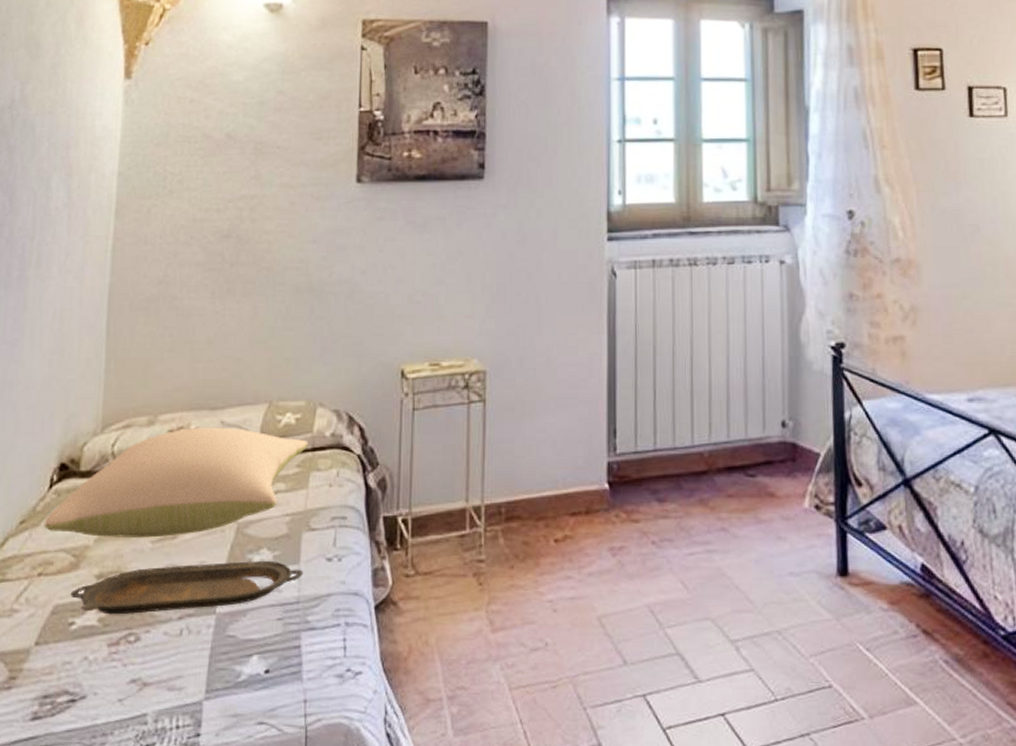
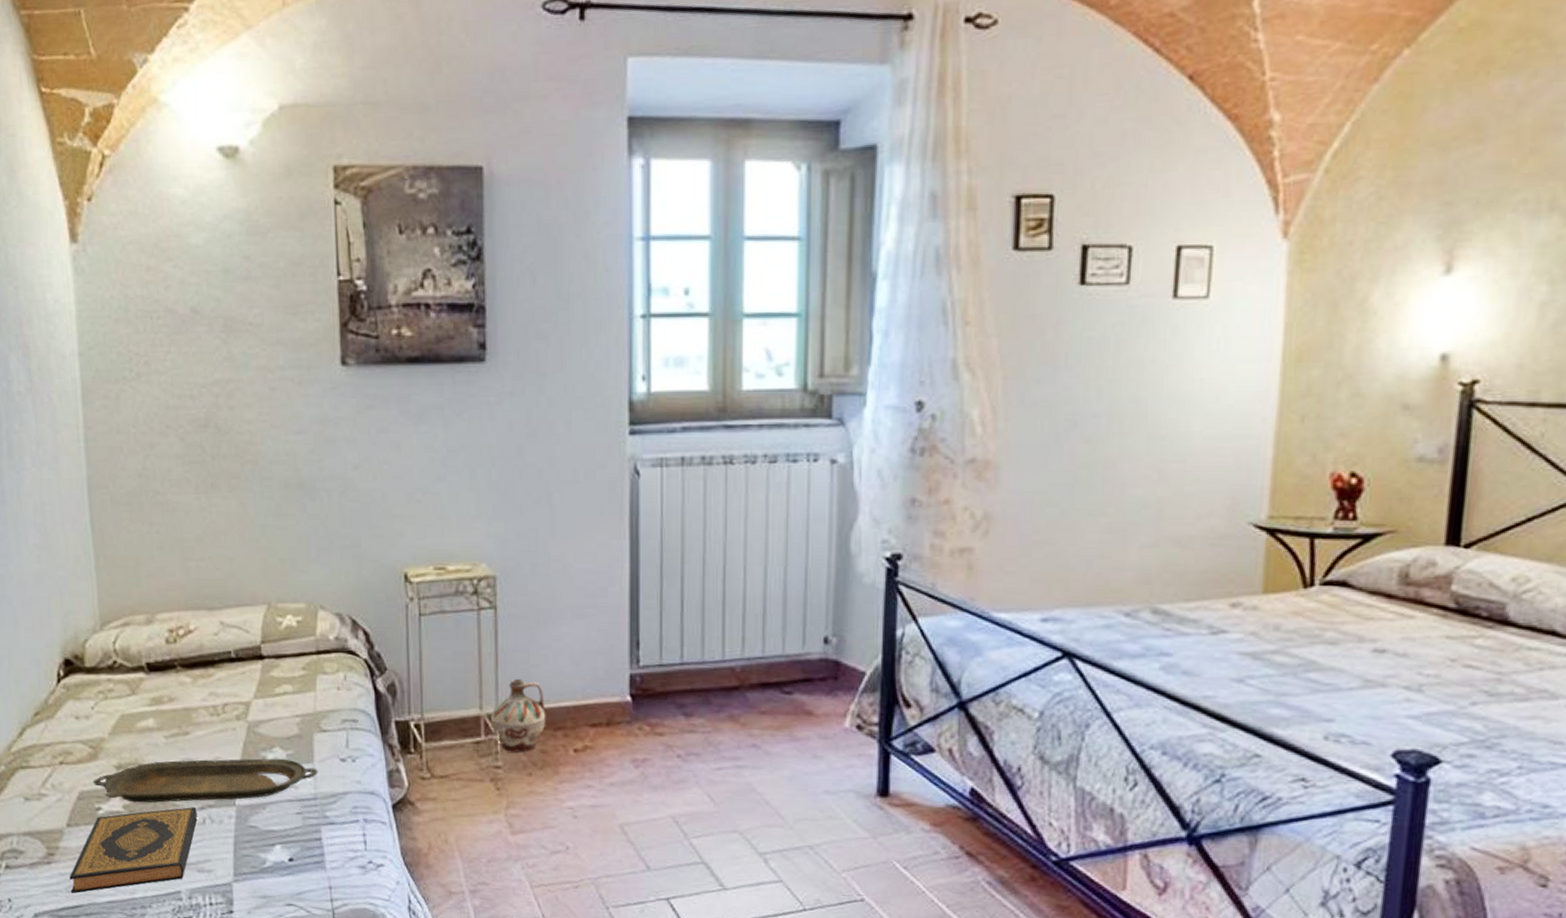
hardback book: none [27,617,175,722] -> present [69,807,197,893]
pillow: present [44,427,308,538] -> none [57,627,312,733]
ceramic jug: none [476,469,529,545] -> present [491,678,546,753]

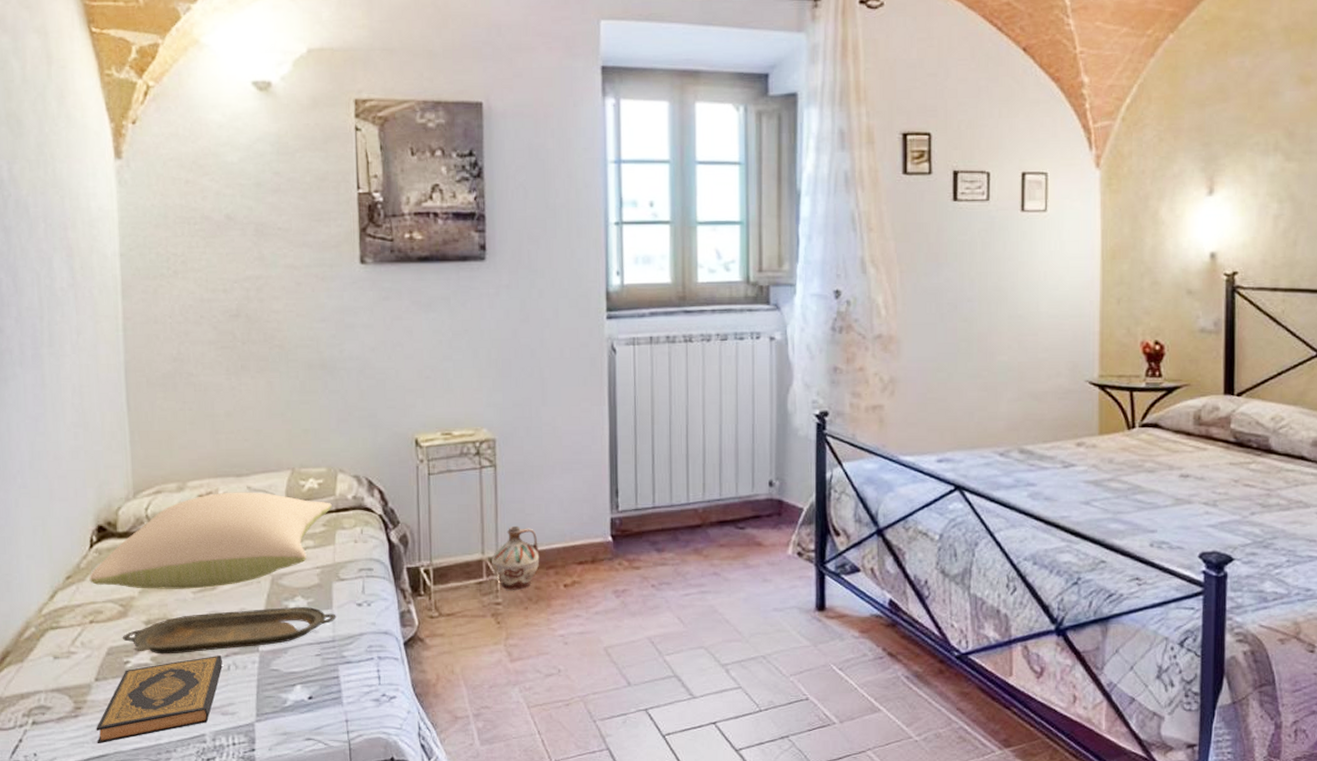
pillow: none [57,627,312,733] -> present [89,492,332,589]

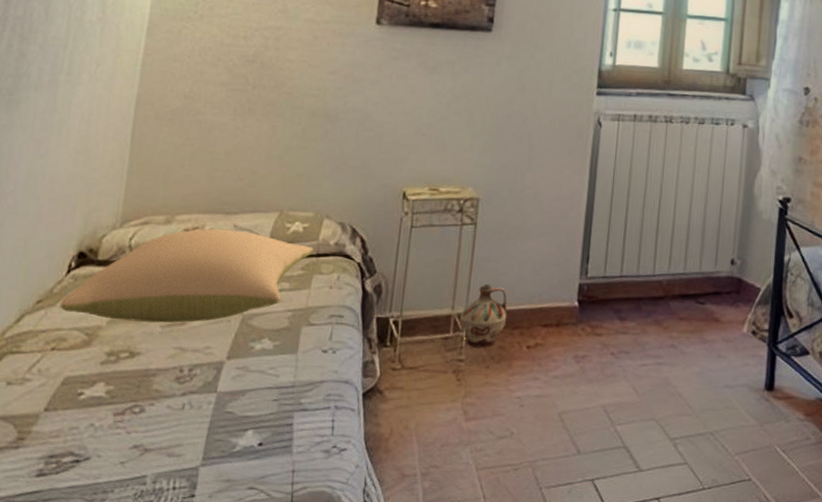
hardback book: present [96,656,222,743] -> none [33,393,178,478]
serving tray: present [122,607,337,655] -> none [80,348,300,389]

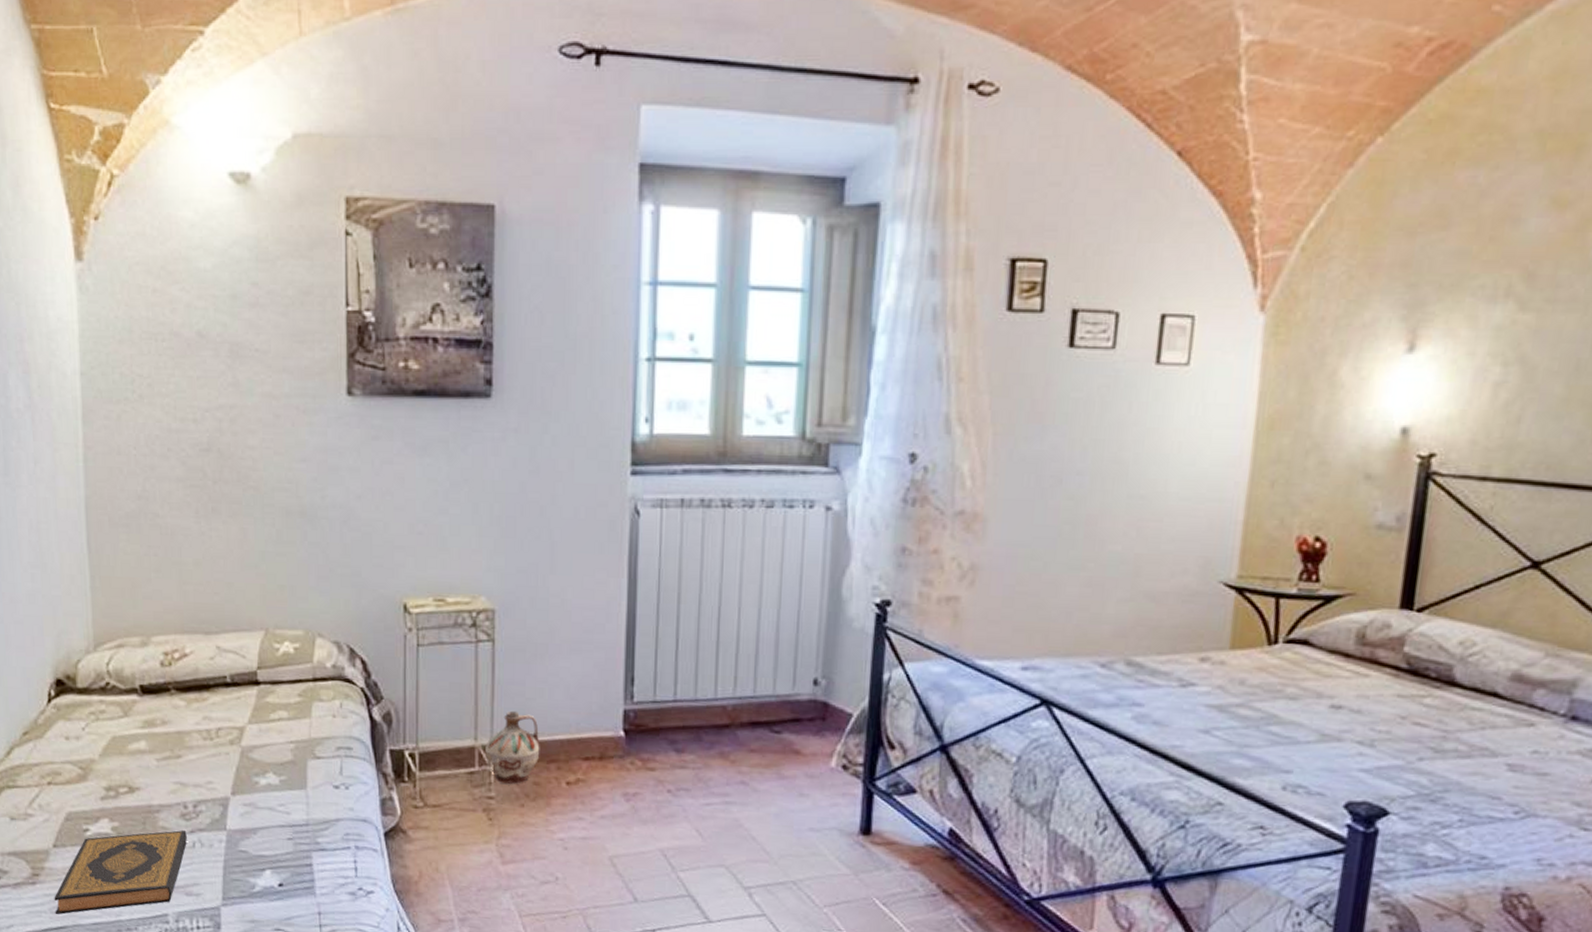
hardback book: none [33,393,178,478] -> present [54,830,187,914]
pillow: present [59,228,313,323] -> none [47,651,309,756]

